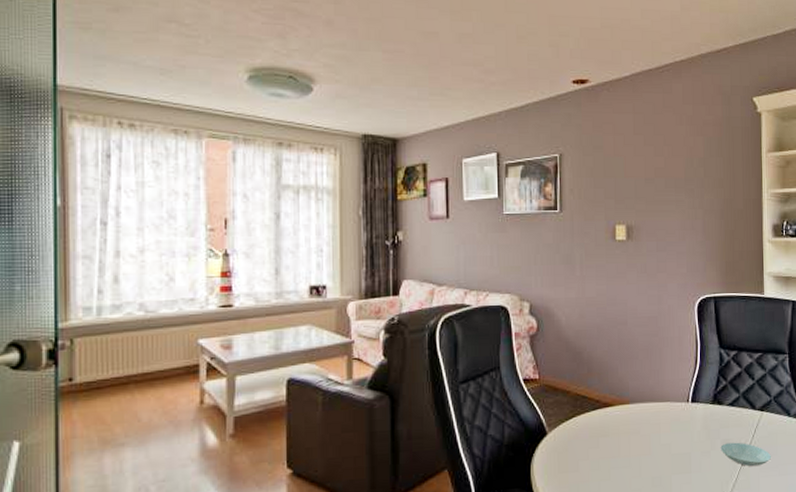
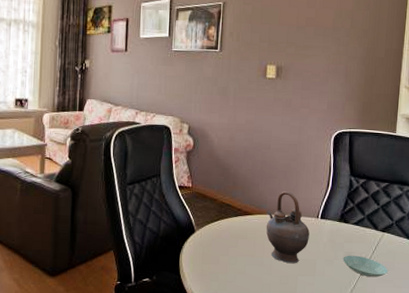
teapot: none [629,373,681,461] -> present [266,191,310,264]

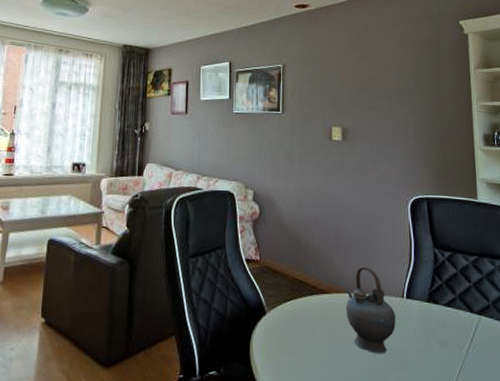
saucer: present [343,255,389,278] -> none [437,343,493,373]

